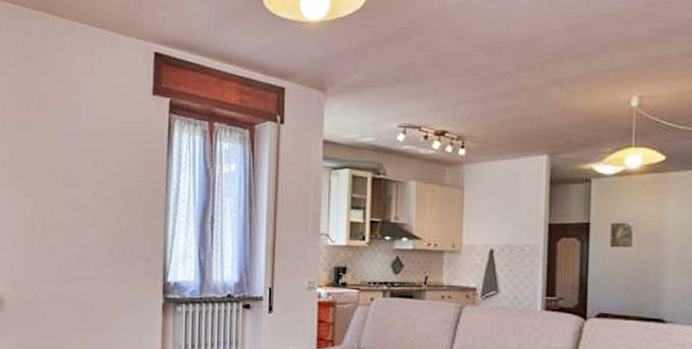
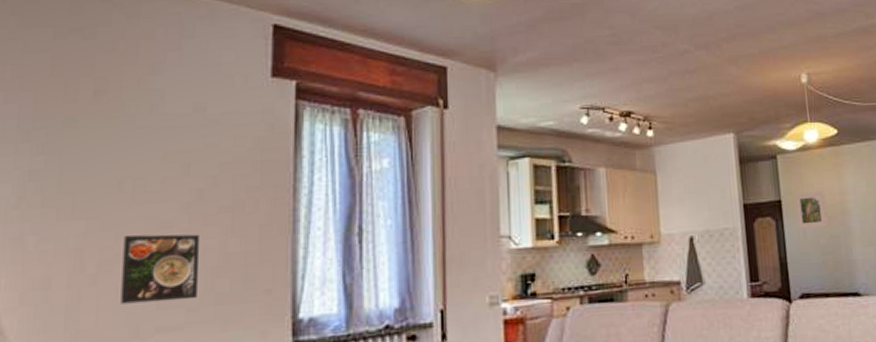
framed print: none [56,211,104,259] -> present [121,234,201,304]

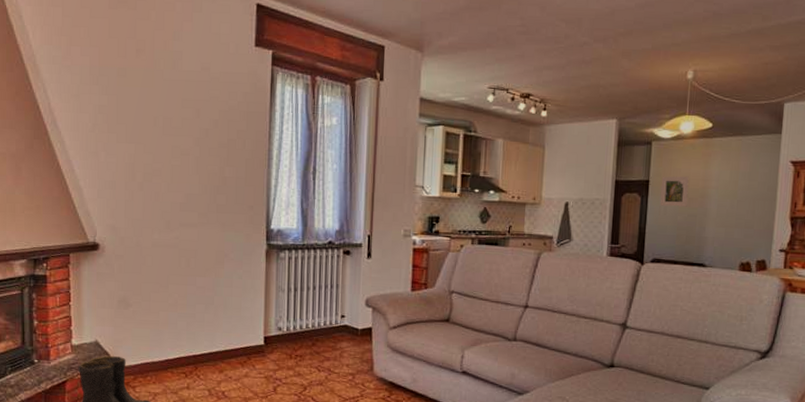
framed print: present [121,234,201,304] -> none [158,158,207,207]

